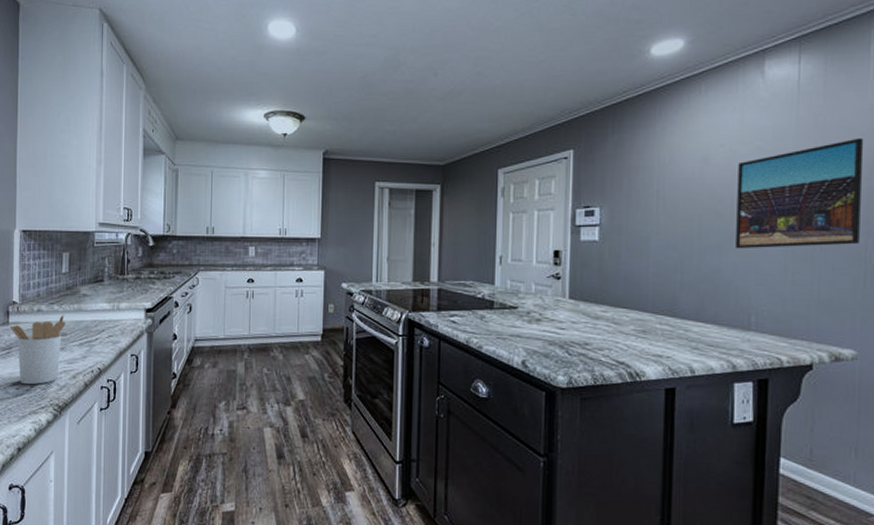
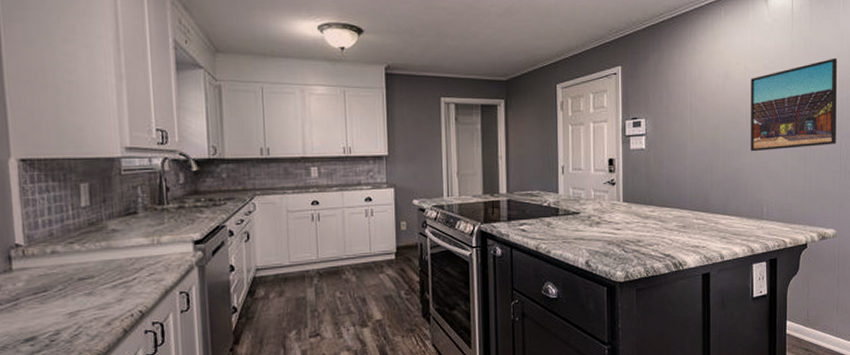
utensil holder: present [10,313,66,385] -> none [15,253,92,340]

